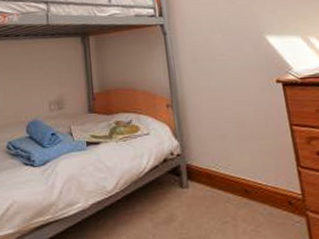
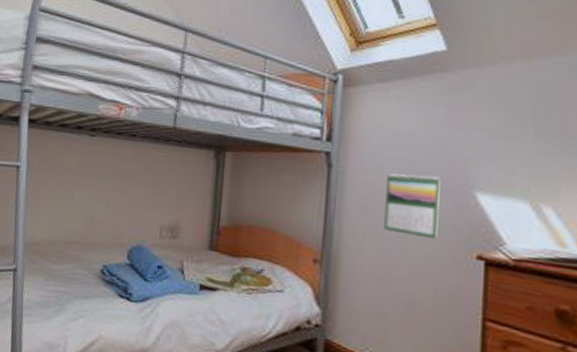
calendar: none [205,29,248,74] -> present [384,173,441,240]

